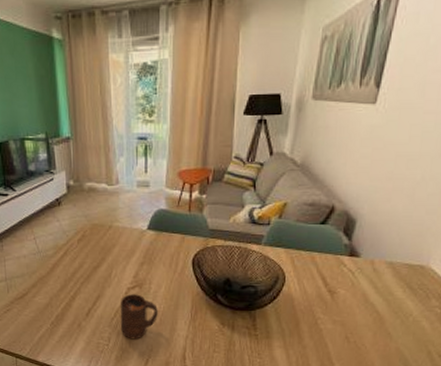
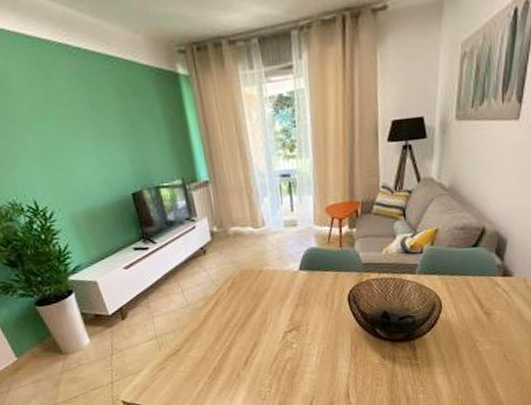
cup: present [120,294,158,340] -> none [278,337,318,383]

